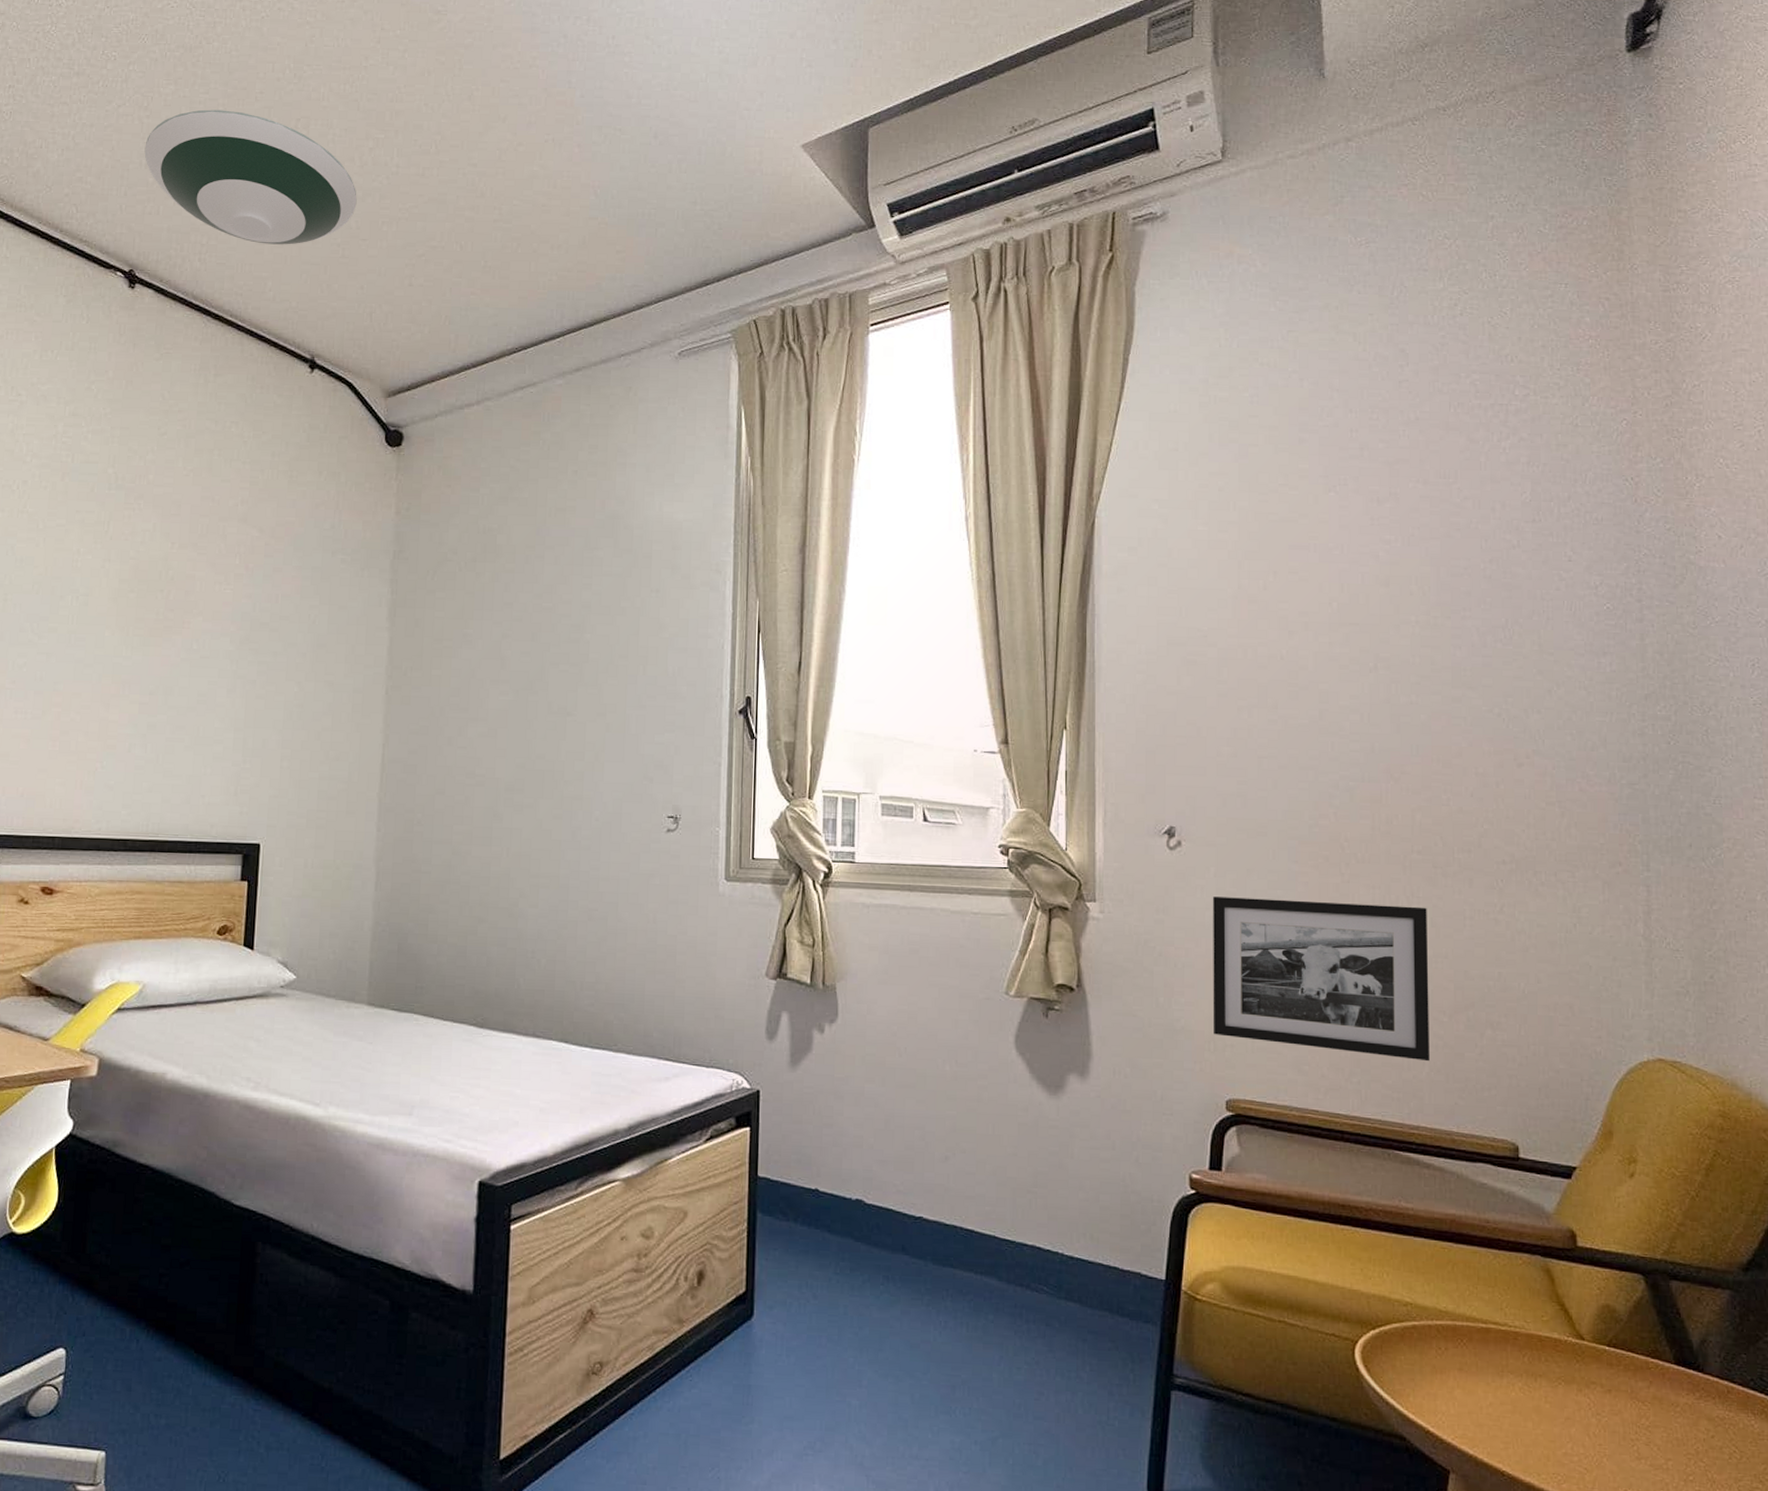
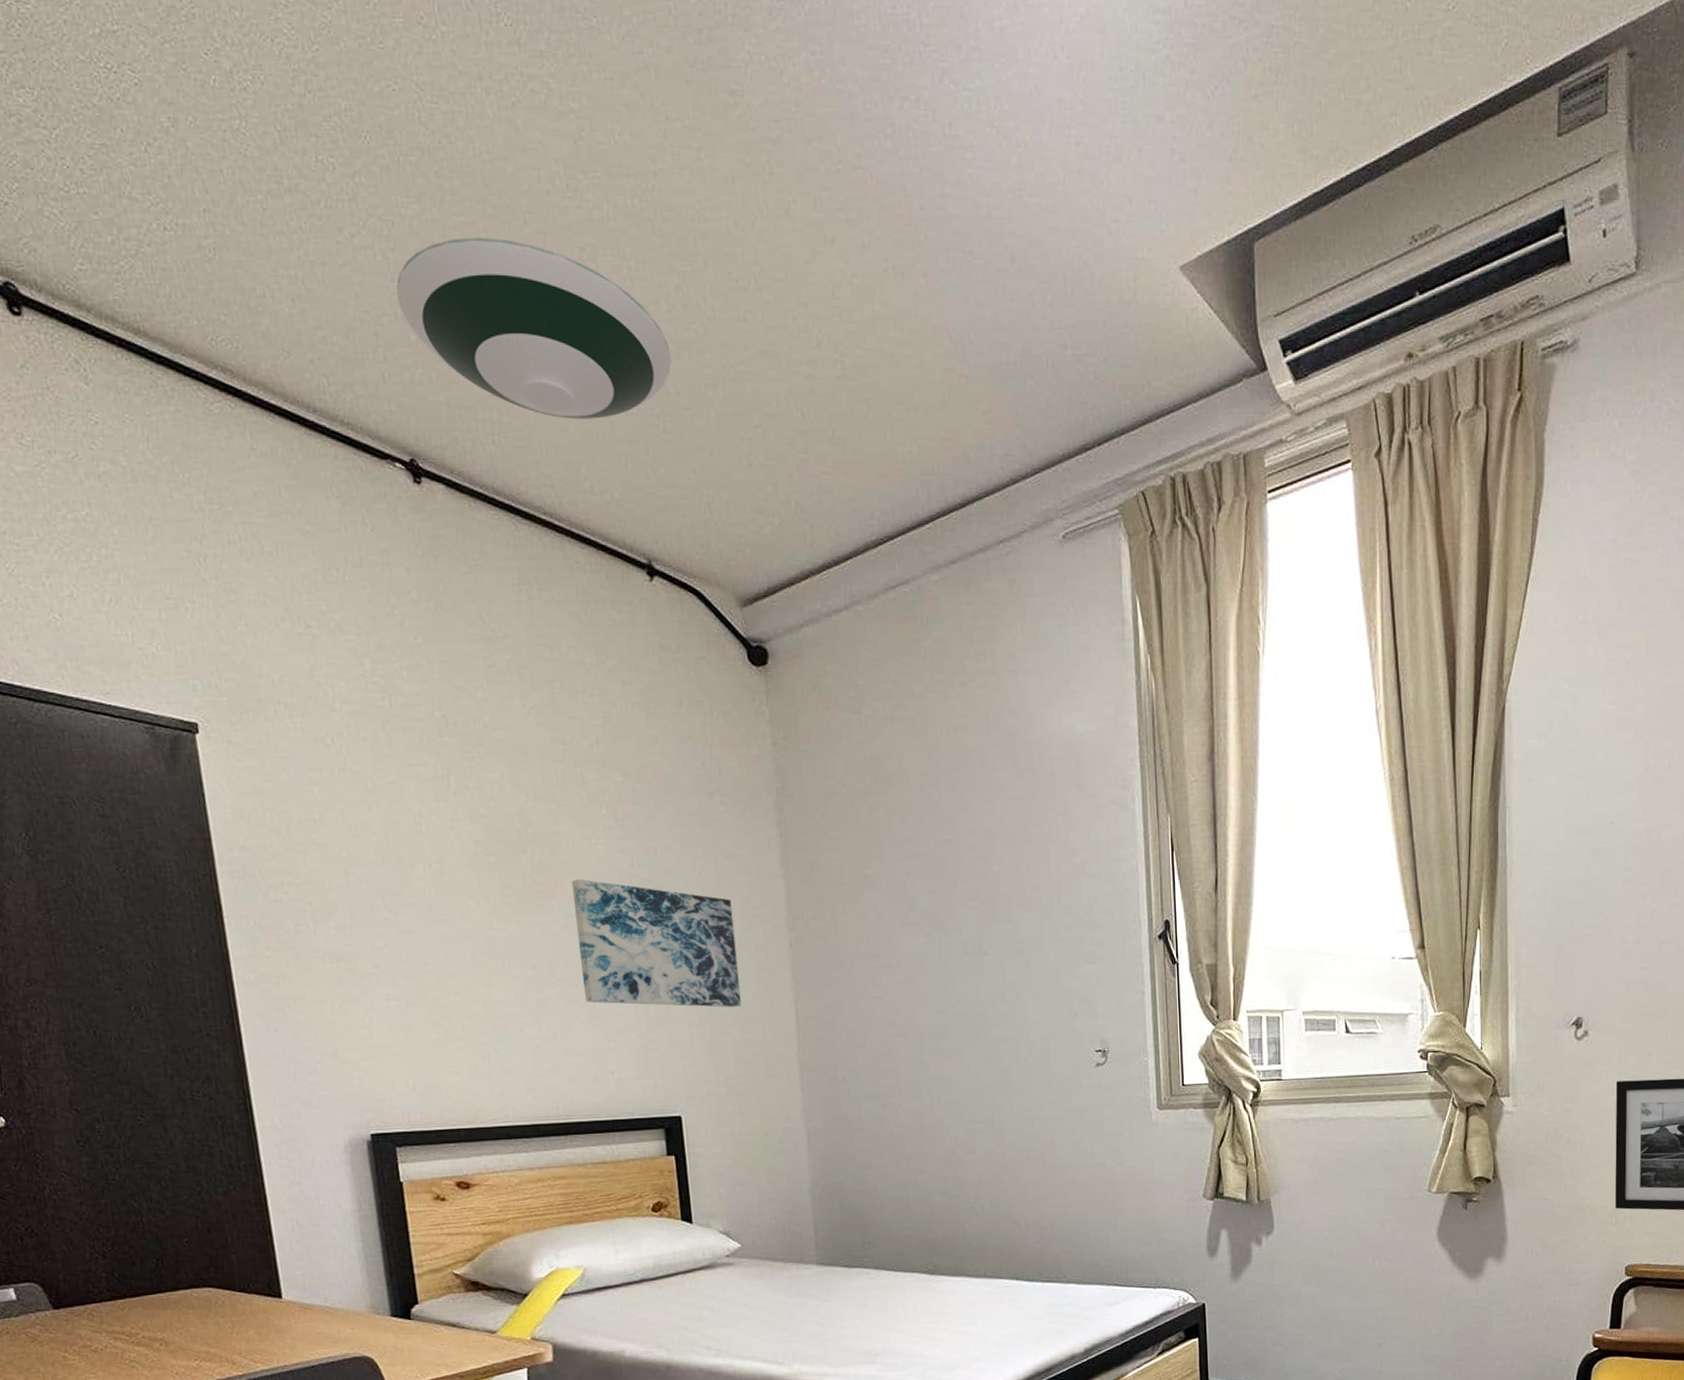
wall art: none [191,619,338,745] -> present [571,879,741,1007]

